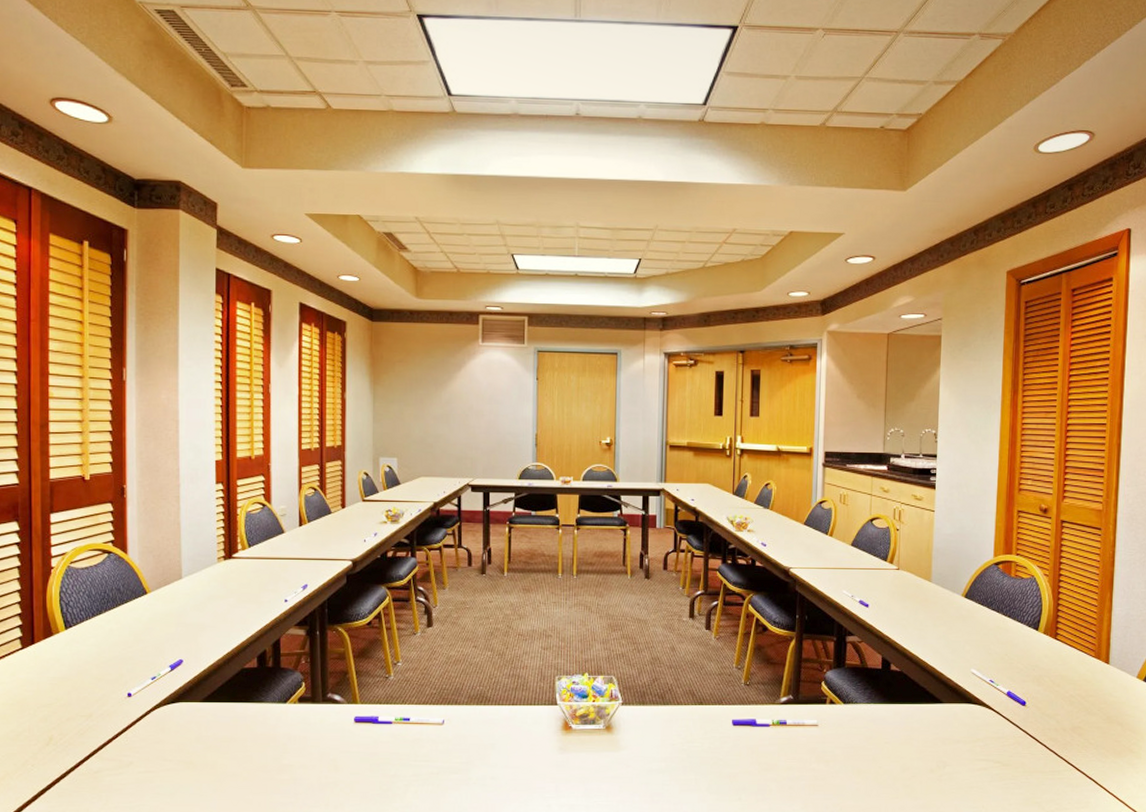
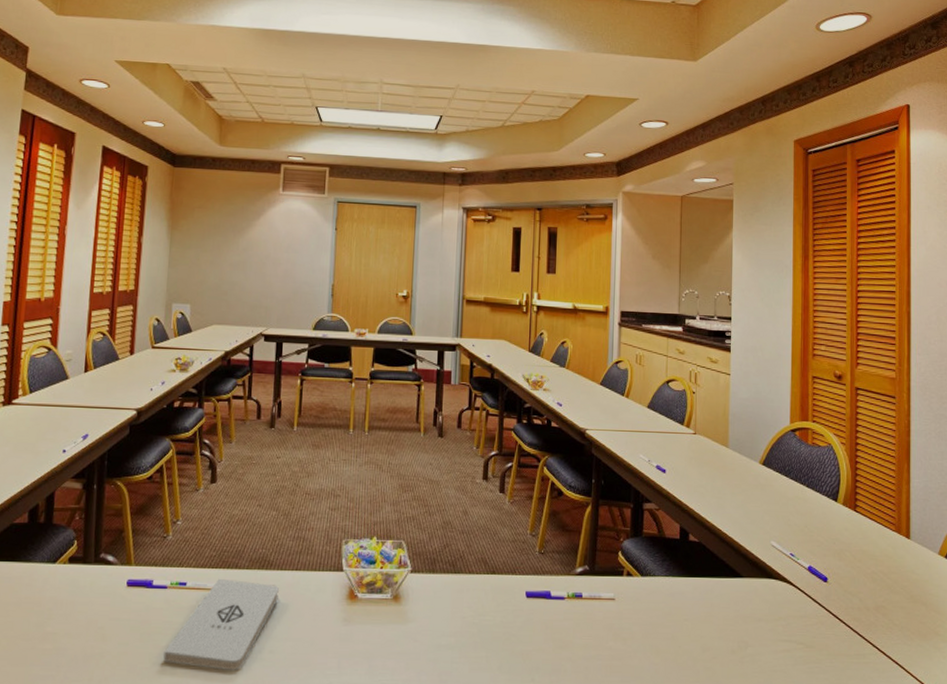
notepad: none [393,713,497,796] -> present [163,578,279,672]

